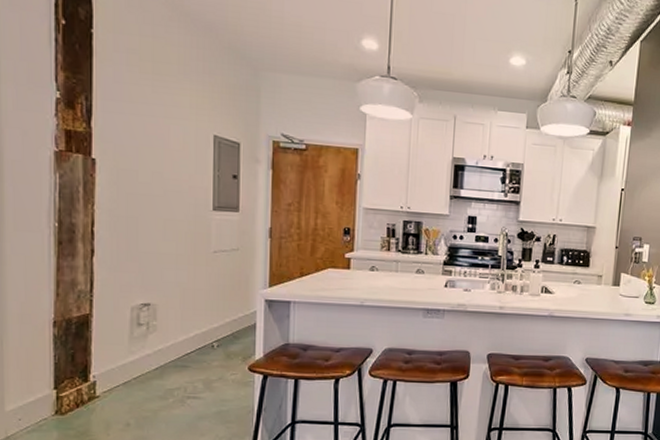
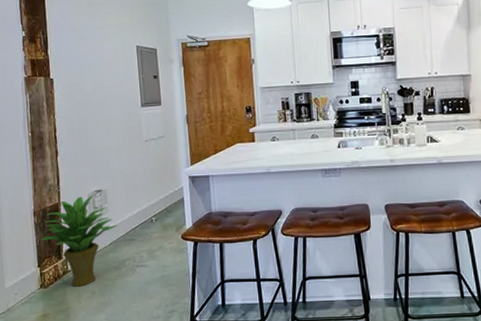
potted plant: none [61,309,167,416] -> present [41,195,117,287]

